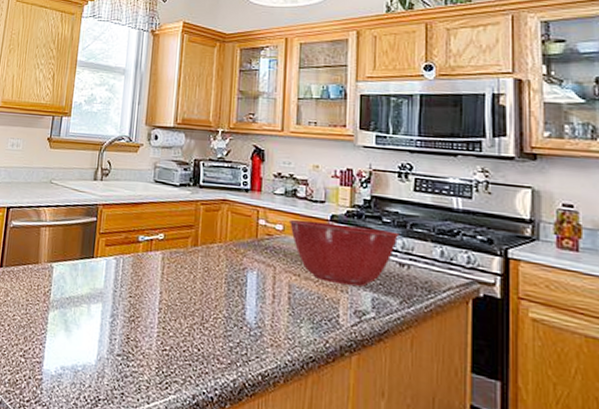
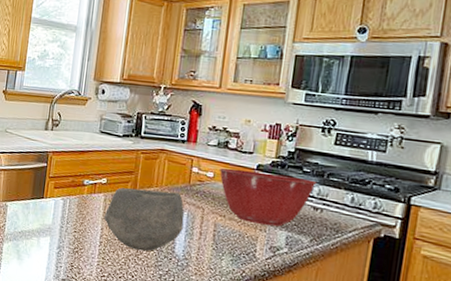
bowl: none [162,244,254,319] -> present [103,187,185,252]

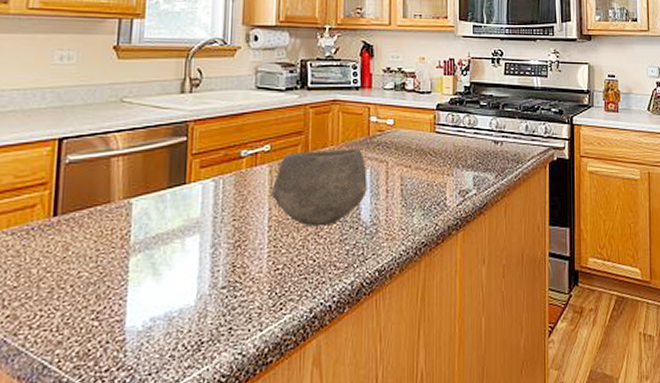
mixing bowl: present [220,168,317,227] -> none [400,112,494,168]

